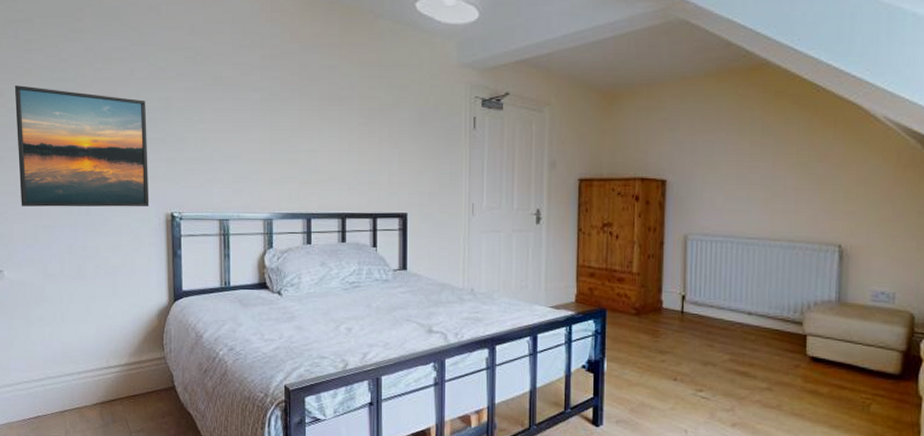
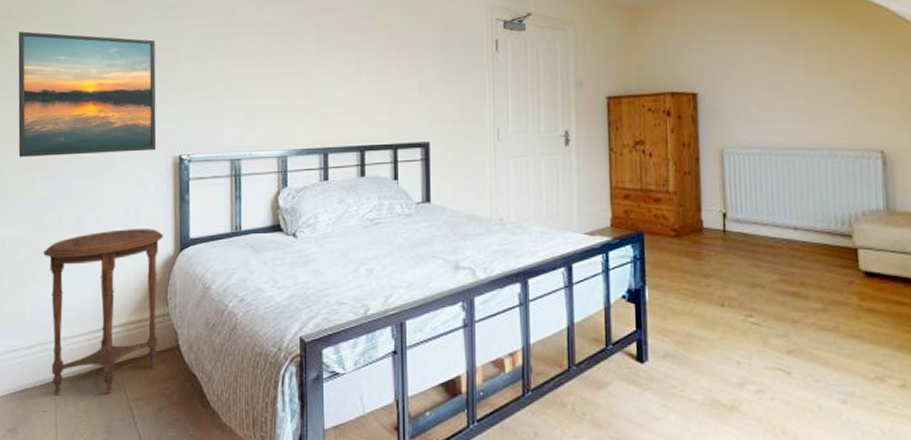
side table: none [48,278,159,426] -> present [43,228,164,396]

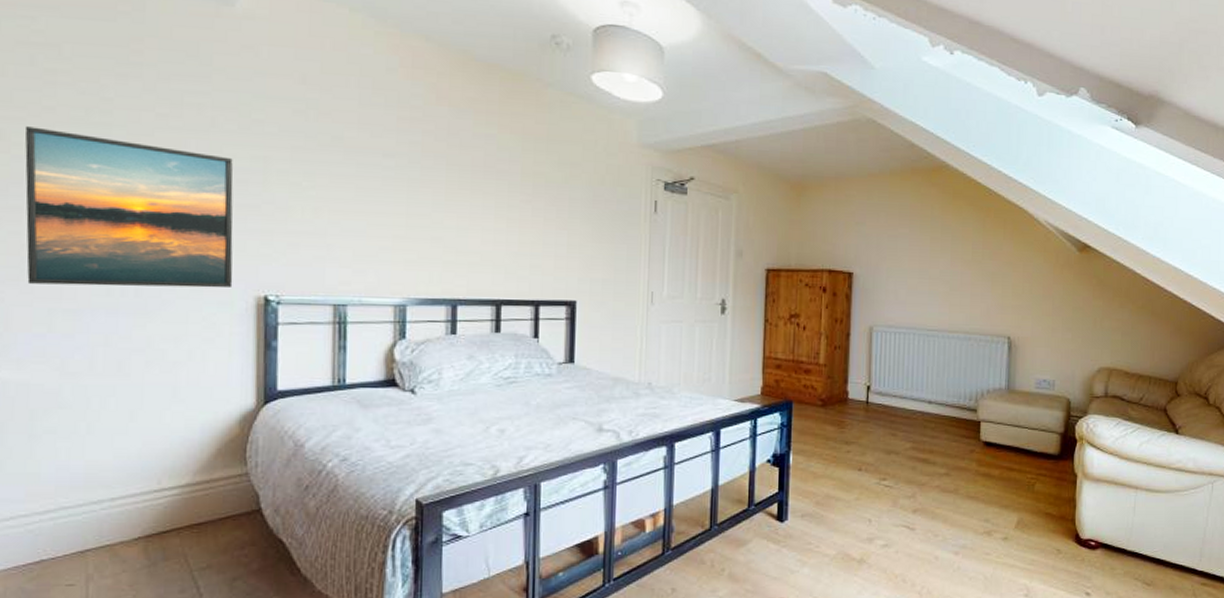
side table: present [43,228,164,396] -> none [67,377,242,567]

